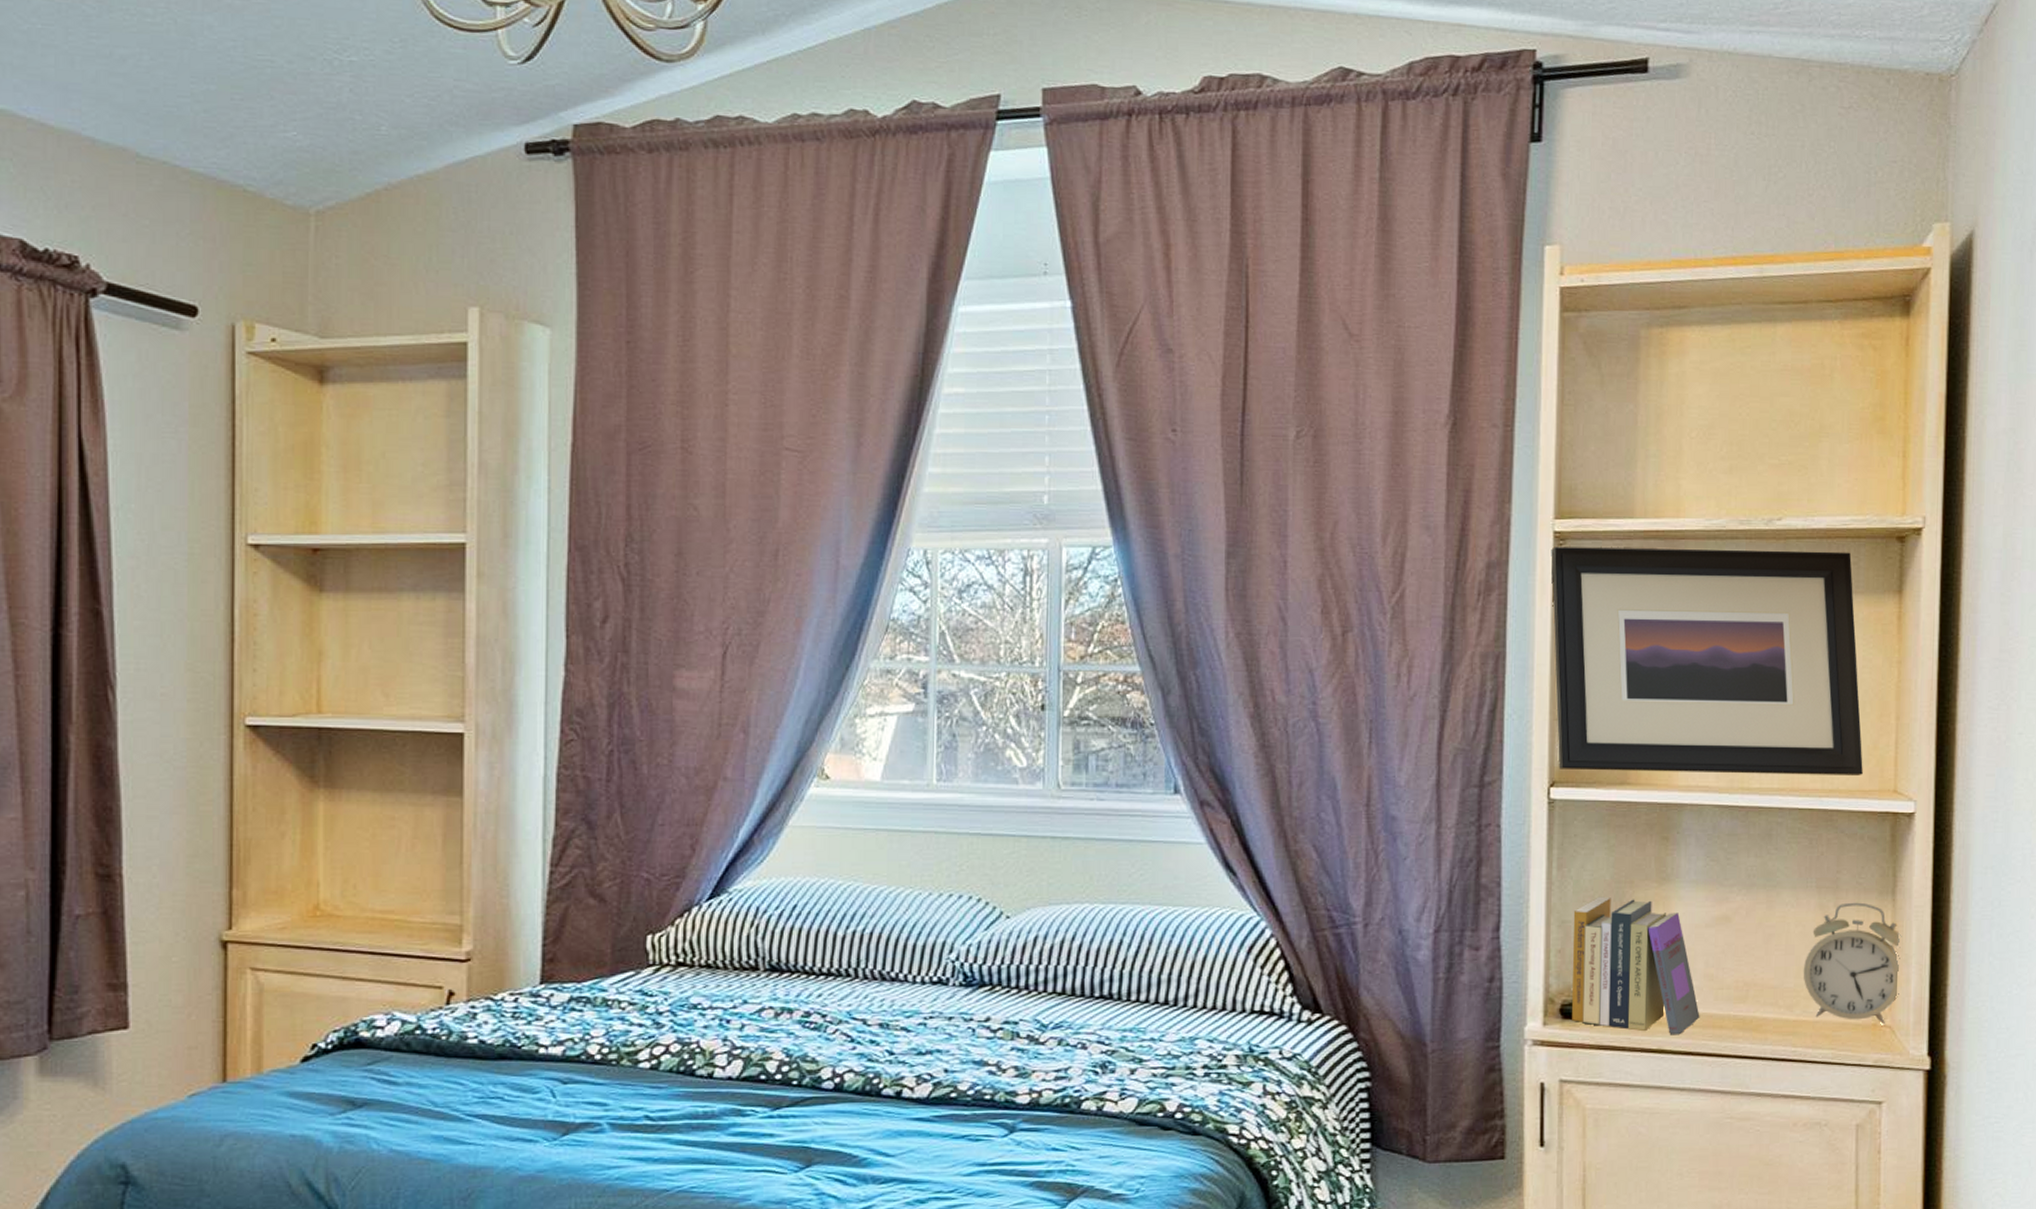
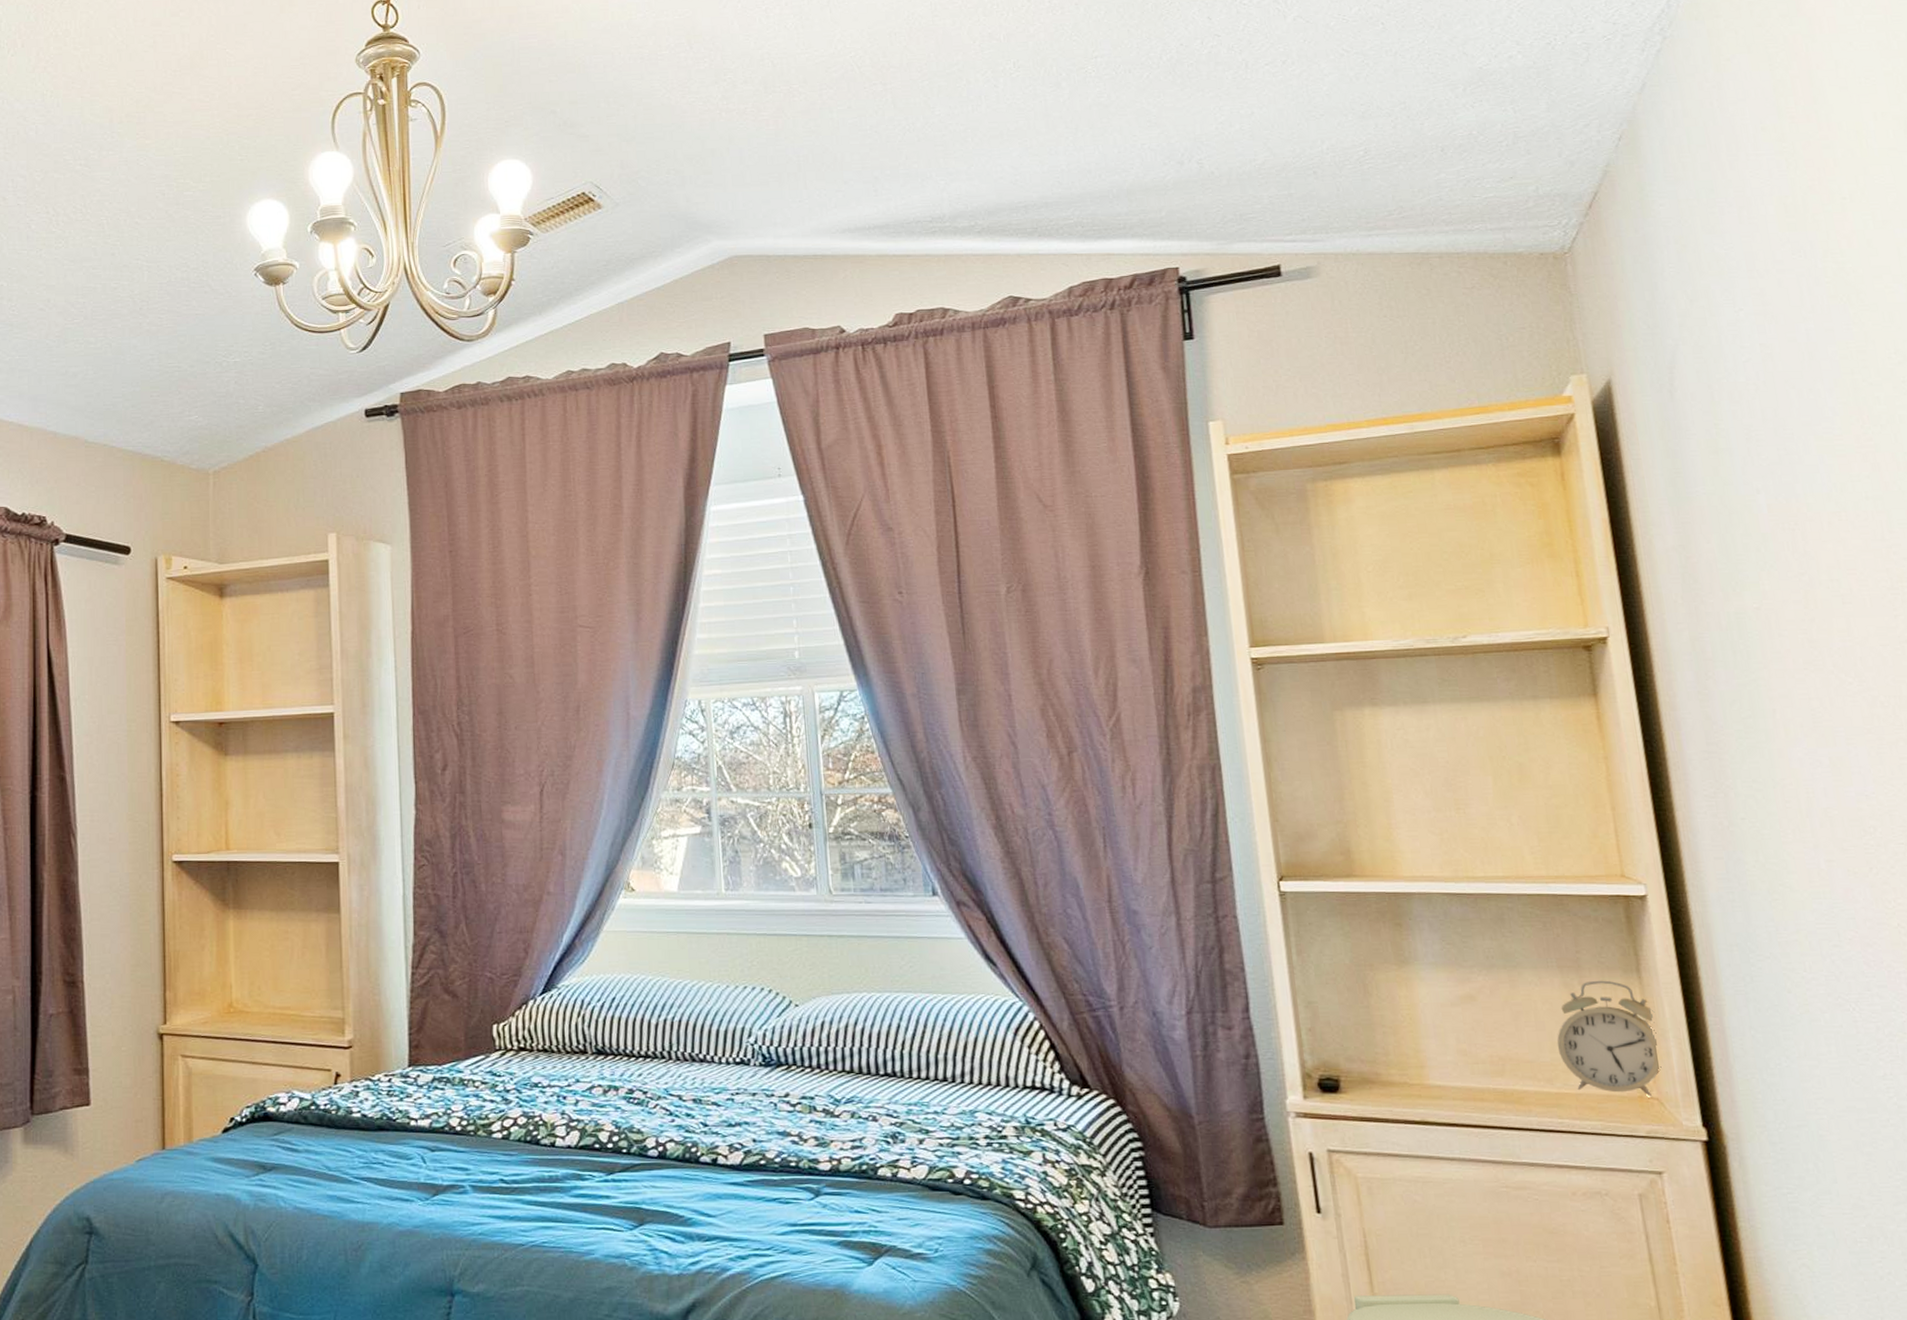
picture frame: present [1552,546,1863,775] -> none [1251,662,1587,865]
books: present [1572,896,1700,1036] -> none [1318,979,1459,1108]

